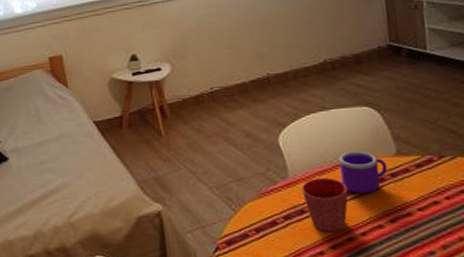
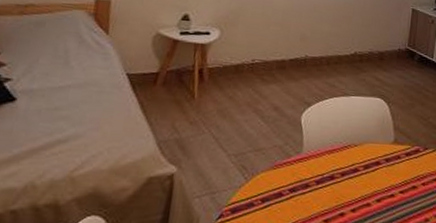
flower pot: present [302,177,349,232] -> none [310,156,350,207]
mug: present [339,150,387,194] -> none [345,135,384,174]

